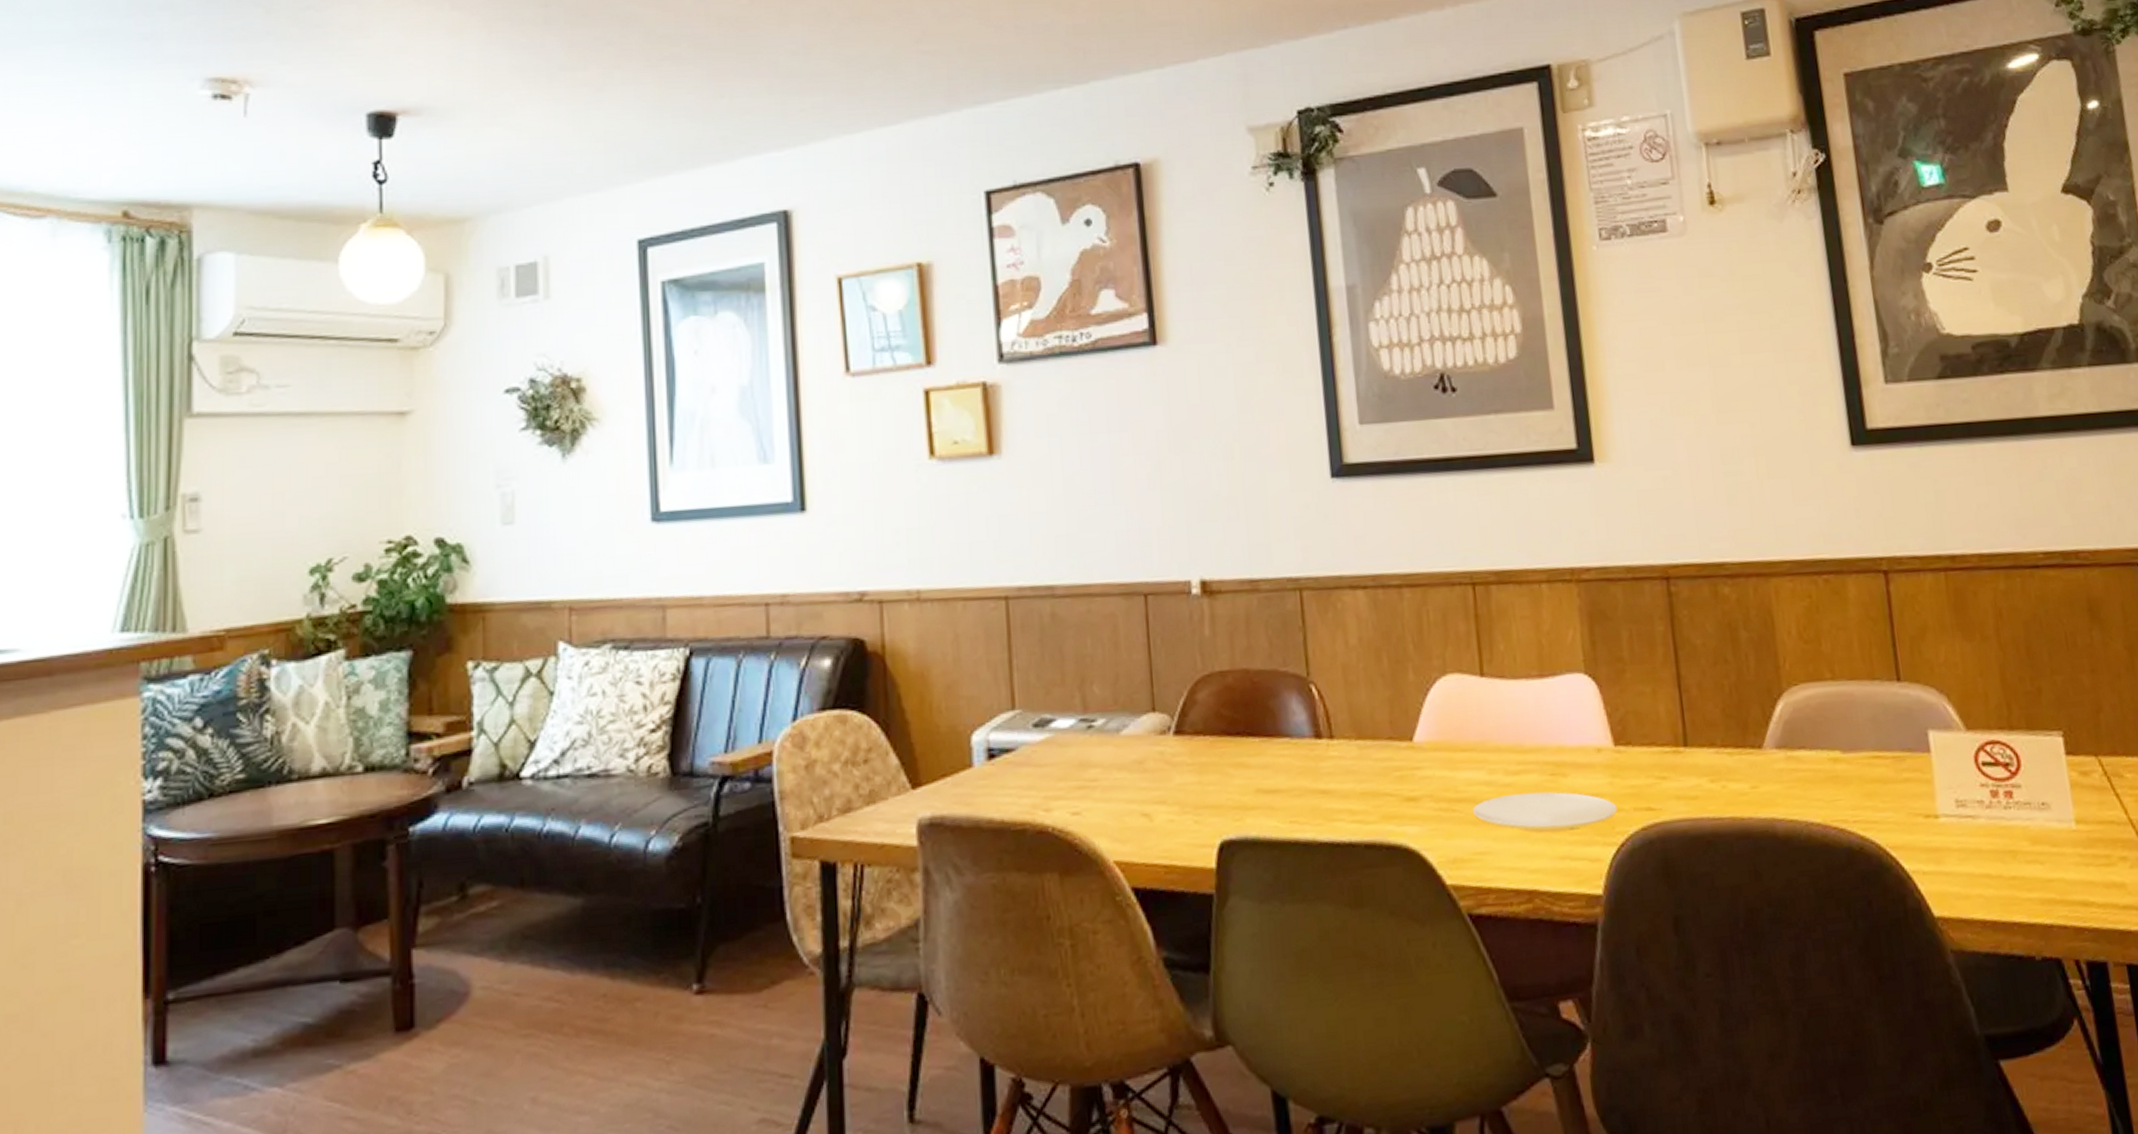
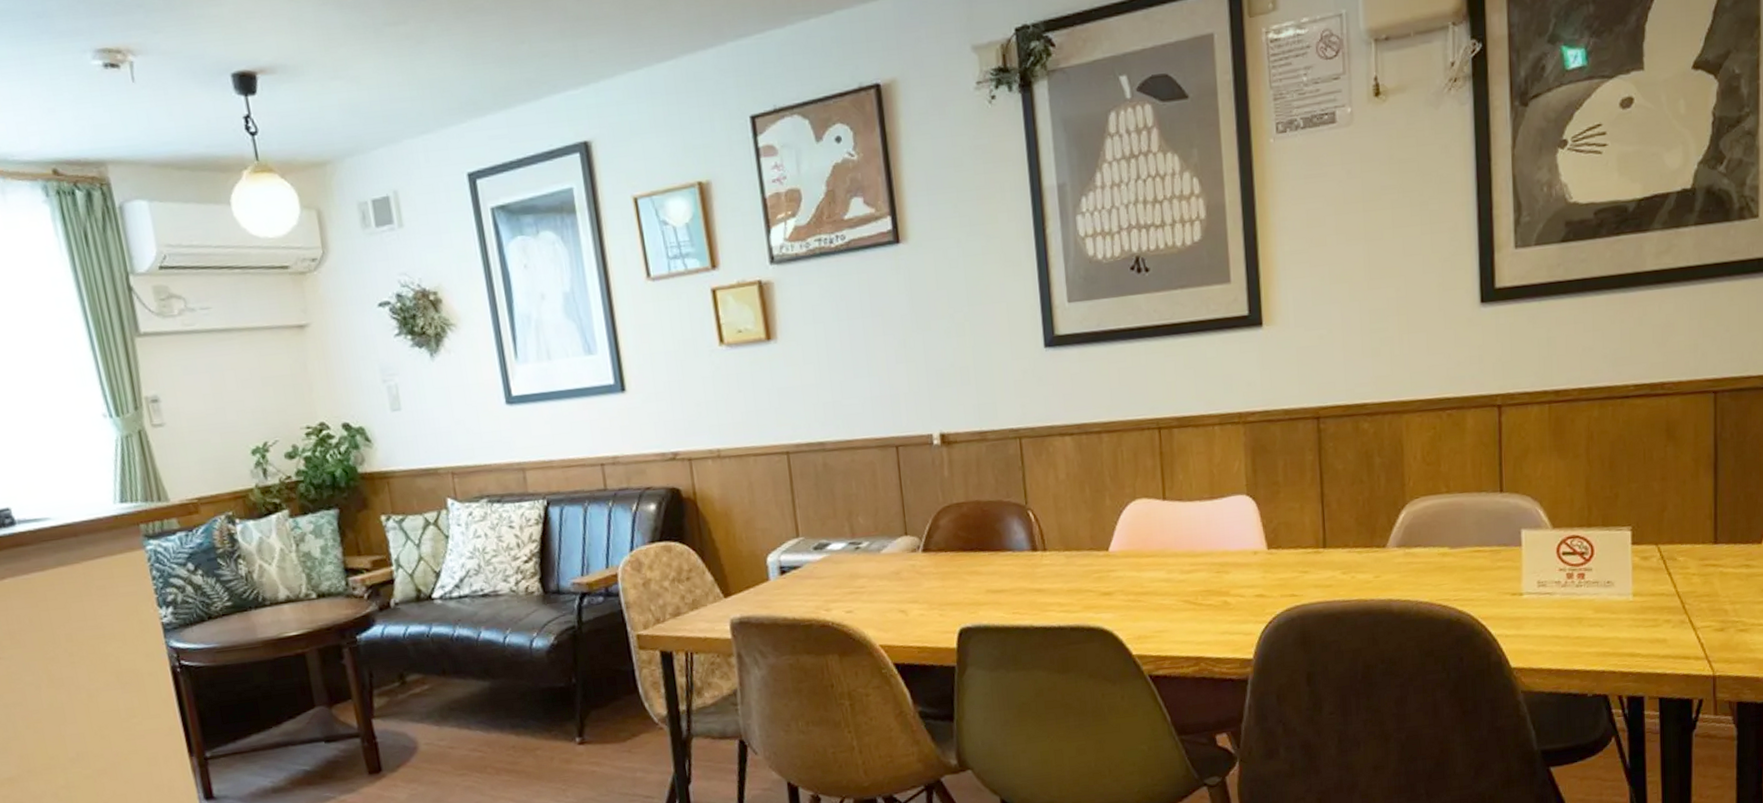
plate: present [1472,791,1618,833] -> none [1154,585,1268,615]

